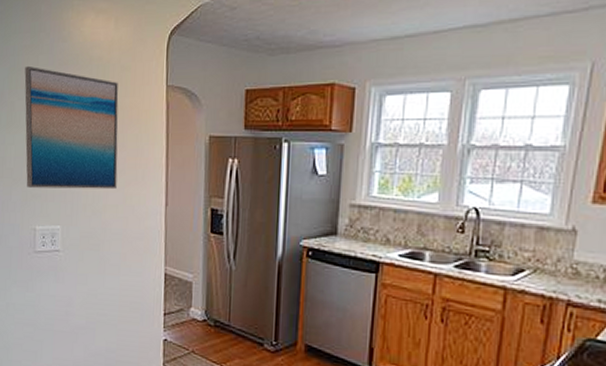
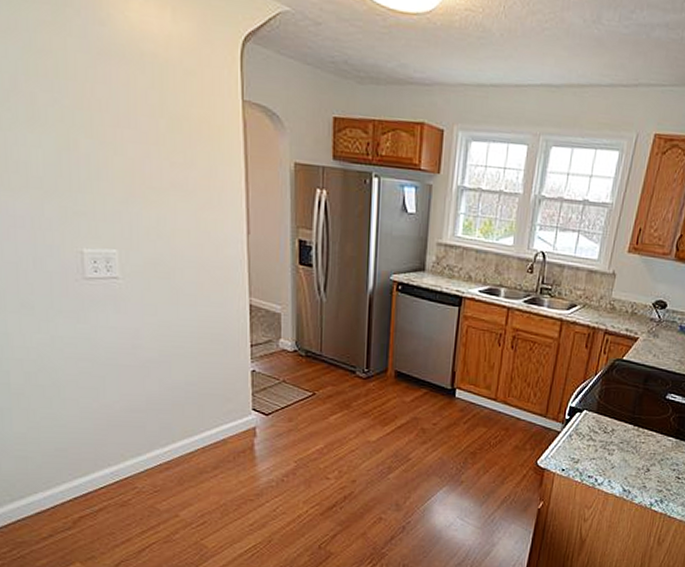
wall art: present [24,65,119,190] -> none [47,48,187,213]

